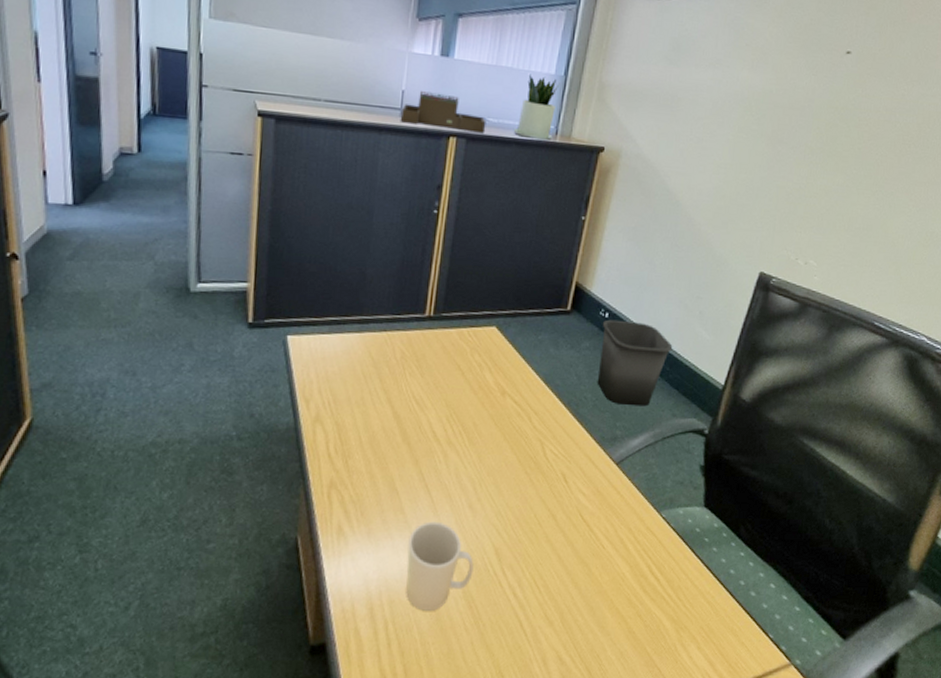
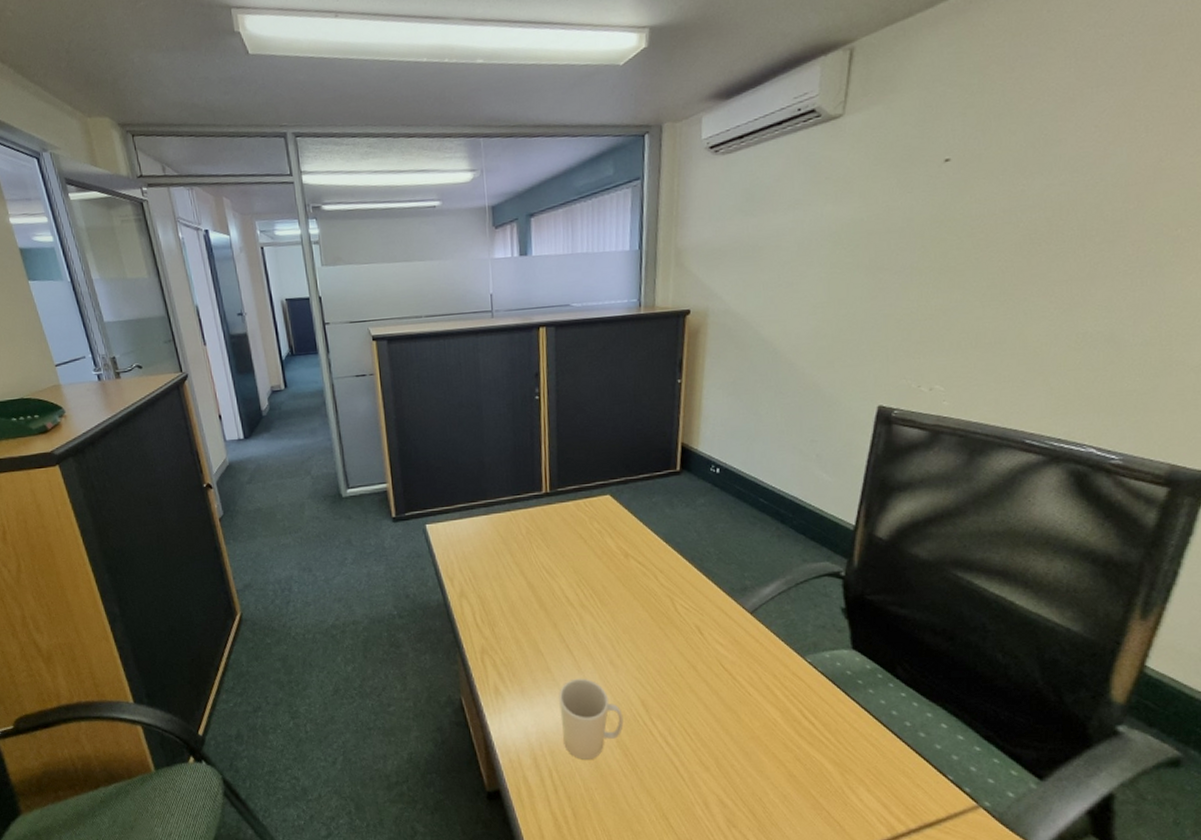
architectural model: present [400,91,486,135] -> none [492,290,572,324]
planter: present [513,75,560,141] -> none [597,254,637,316]
waste bin: present [597,319,673,407] -> none [714,473,793,556]

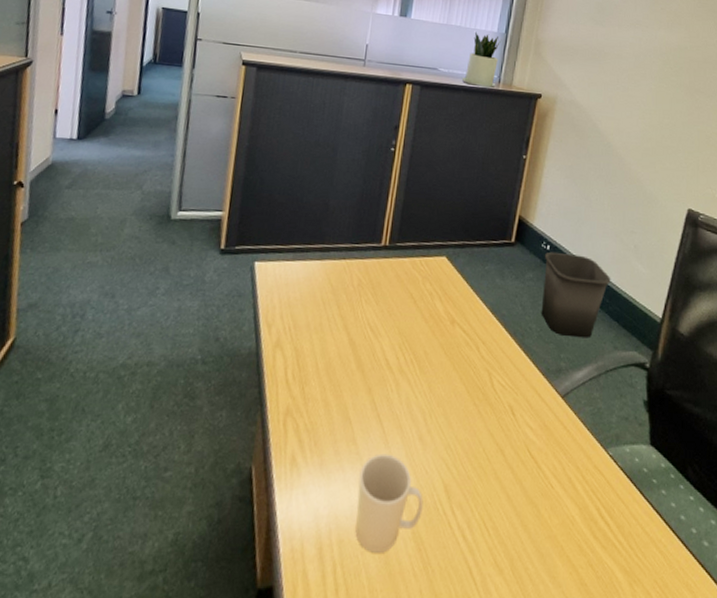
planter: none [597,254,637,316] -> present [461,32,502,89]
waste bin: none [714,473,793,556] -> present [541,251,611,338]

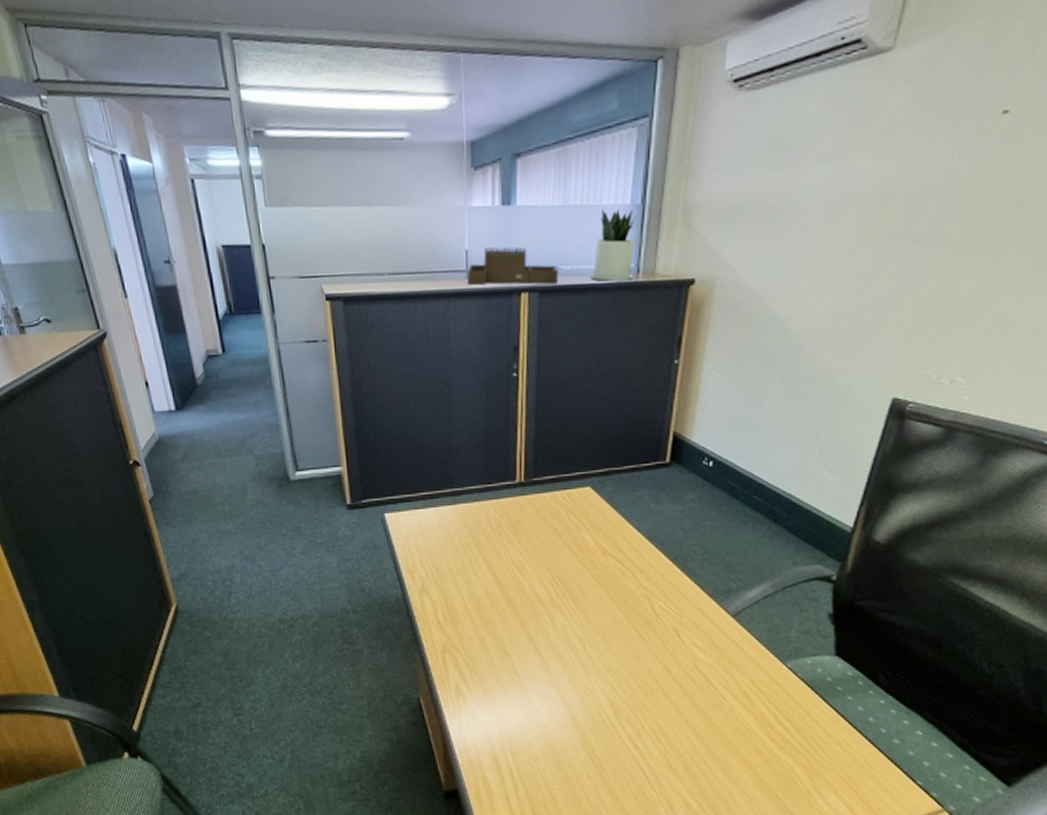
mug: present [355,453,424,553] -> none [524,679,591,761]
architectural model: none [363,45,438,83] -> present [467,247,559,286]
waste bin: present [541,251,611,338] -> none [705,467,790,557]

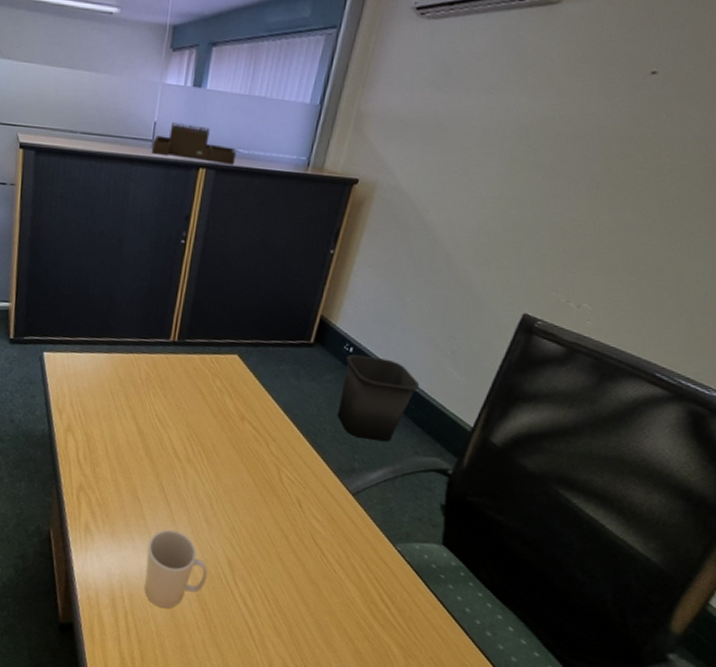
mug: none [524,679,591,761] -> present [144,529,208,609]
planter: present [589,209,638,283] -> none [263,104,315,173]
waste bin: none [705,467,790,557] -> present [337,354,420,442]

